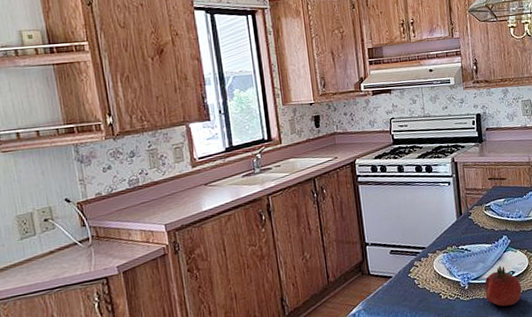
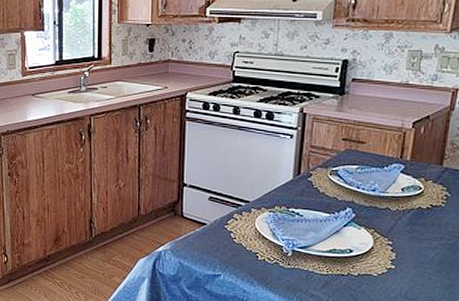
fruit: present [485,266,522,307] -> none [310,240,358,286]

